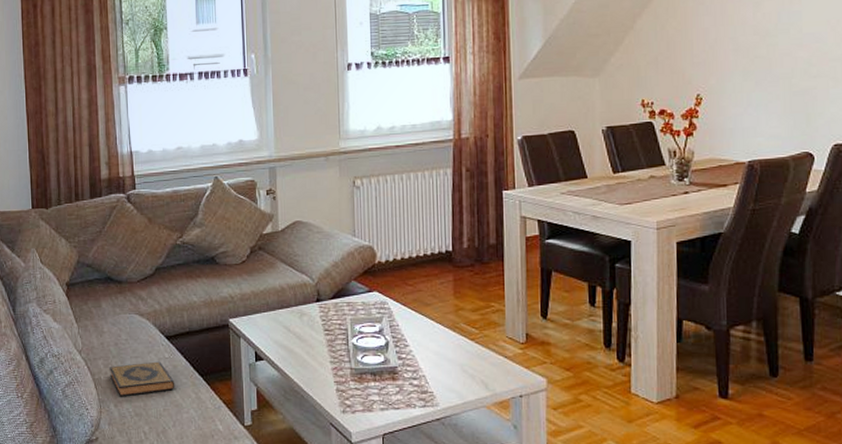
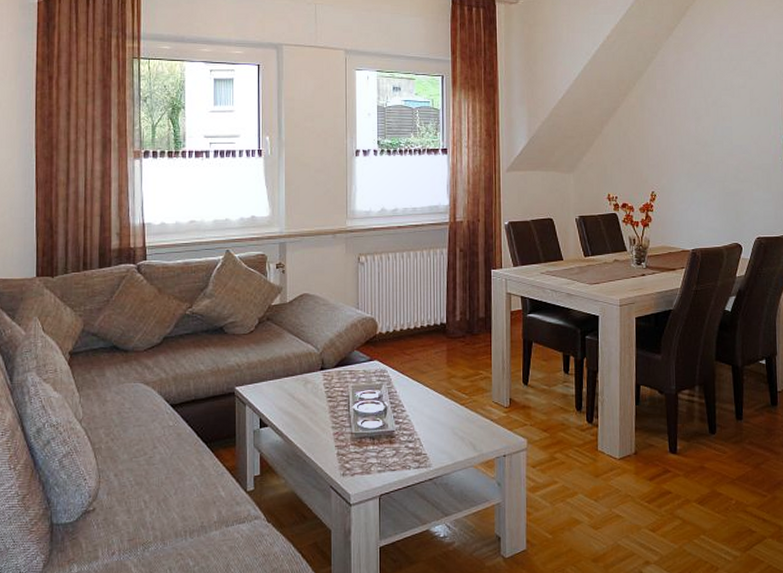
hardback book: present [108,361,175,397] -> none [110,429,179,466]

